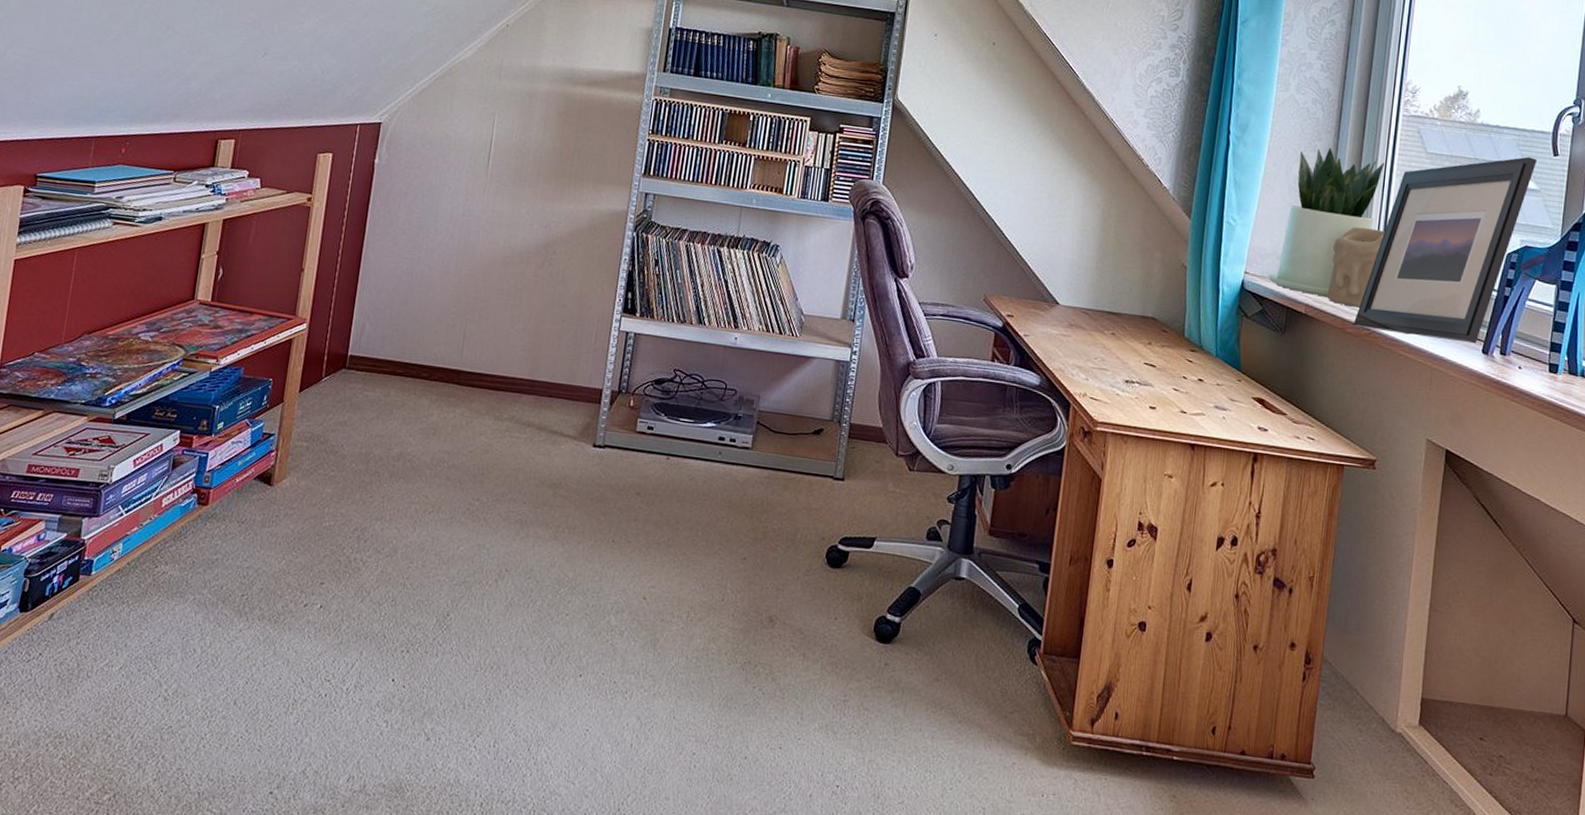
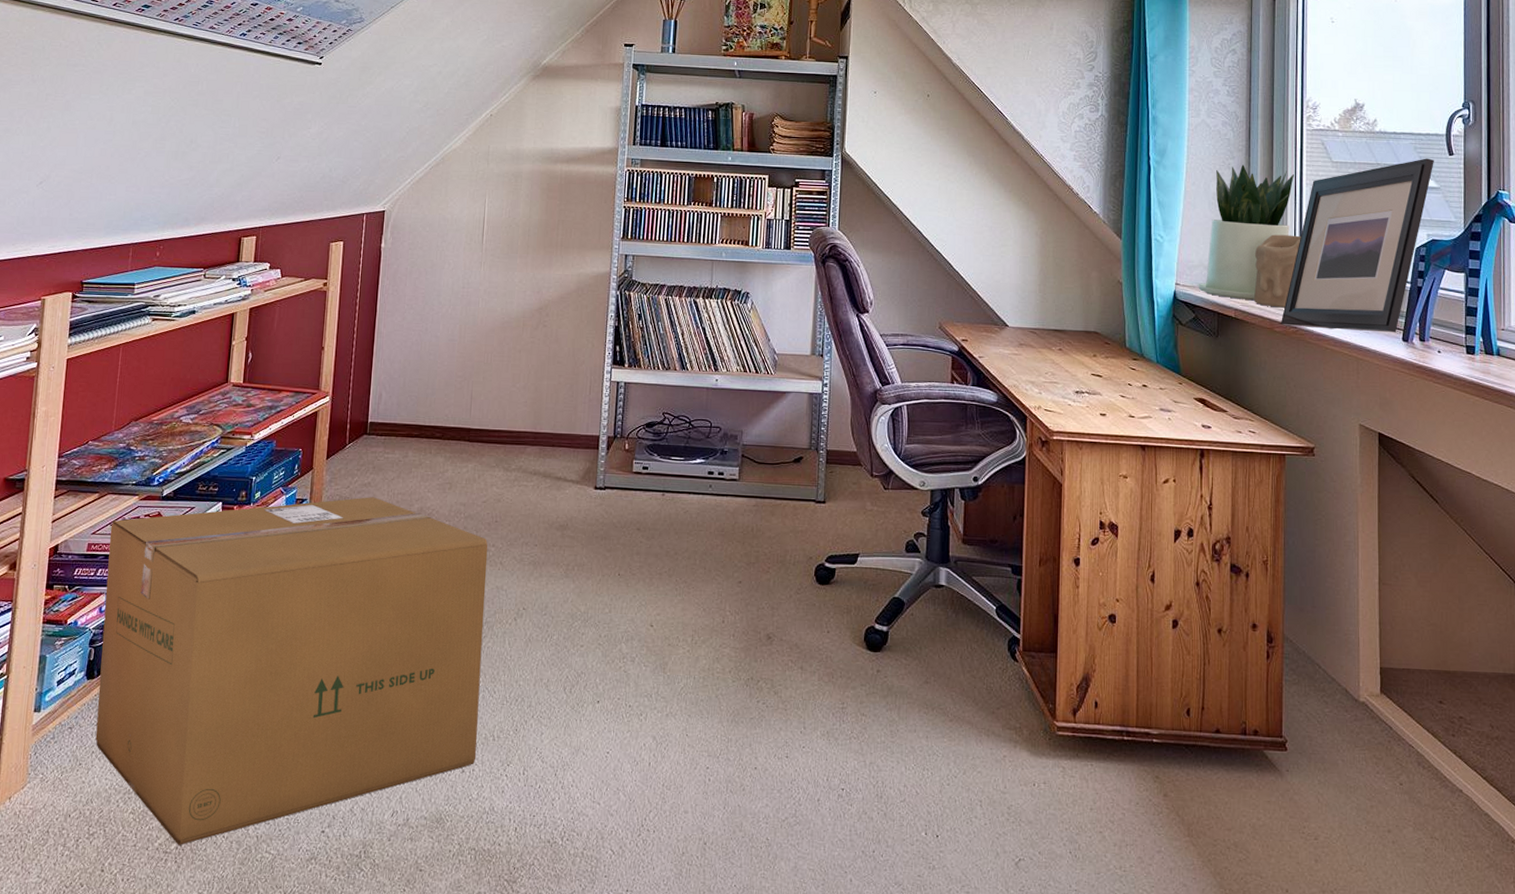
box: none [26,436,472,797] -> present [95,497,488,845]

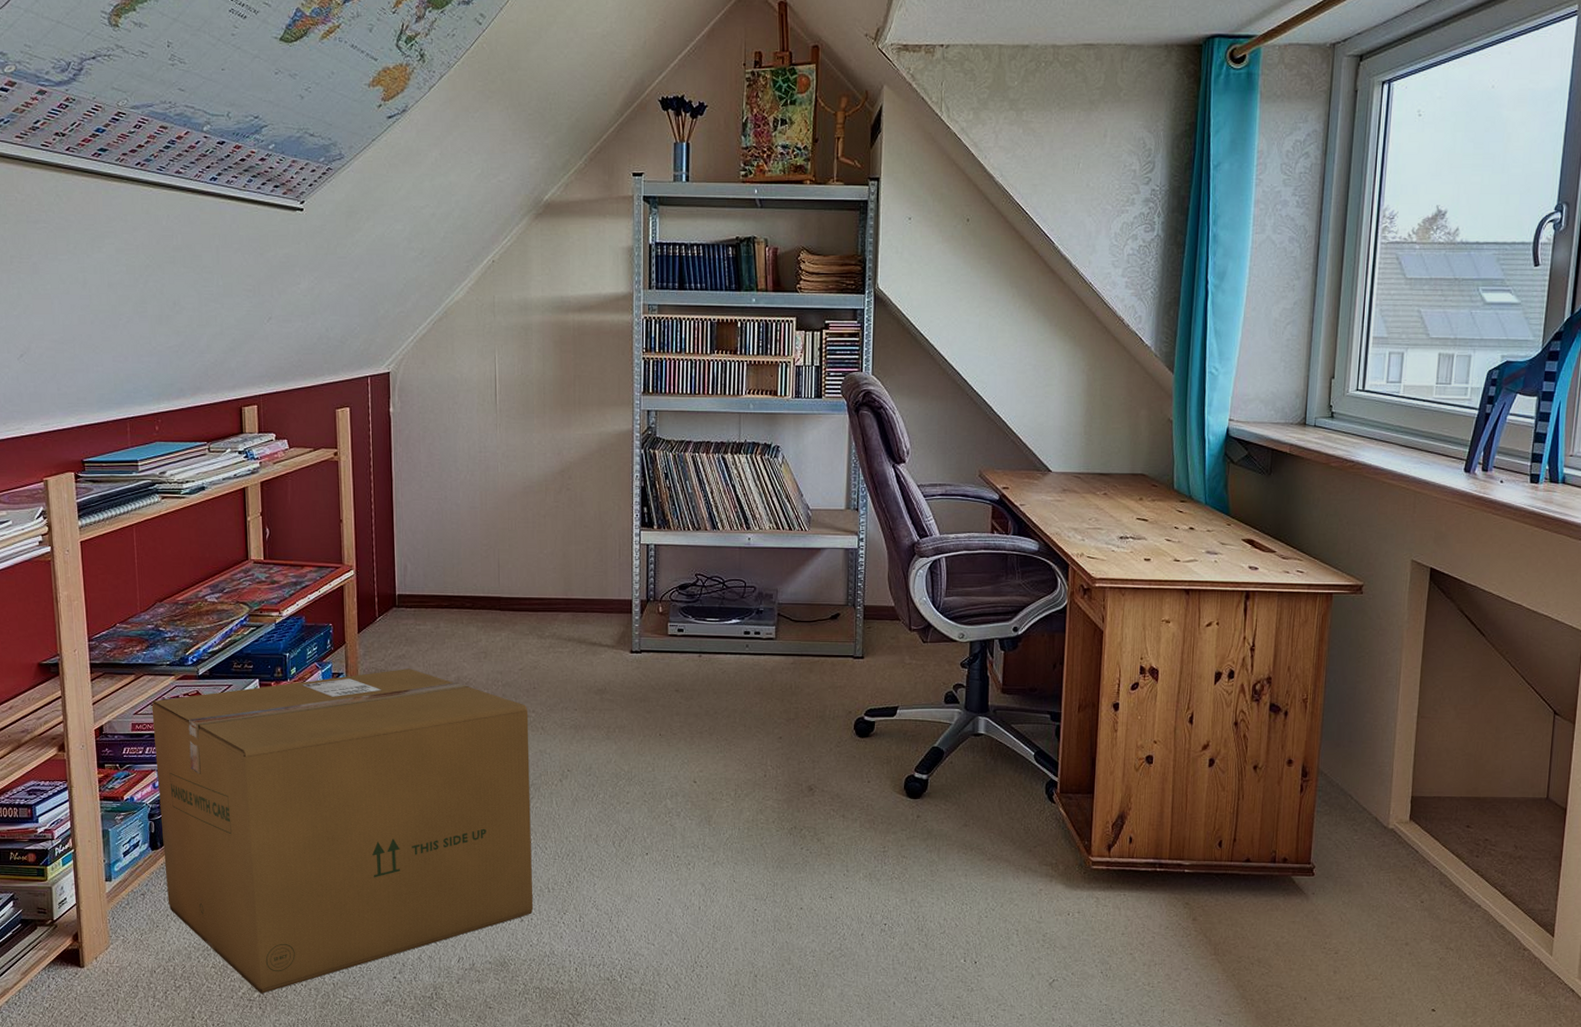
planter: present [1197,164,1295,300] -> none [1251,285,1364,434]
candle: present [1253,234,1301,308] -> none [1310,362,1366,441]
picture frame: present [1281,158,1434,333] -> none [1338,270,1517,464]

